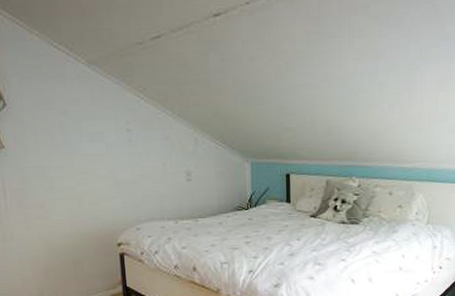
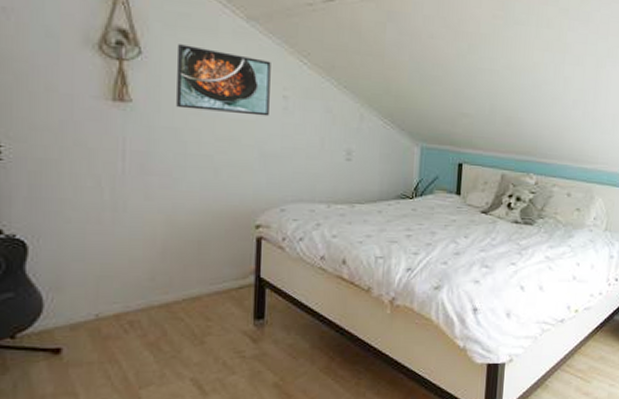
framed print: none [33,93,117,150] -> present [176,44,271,117]

